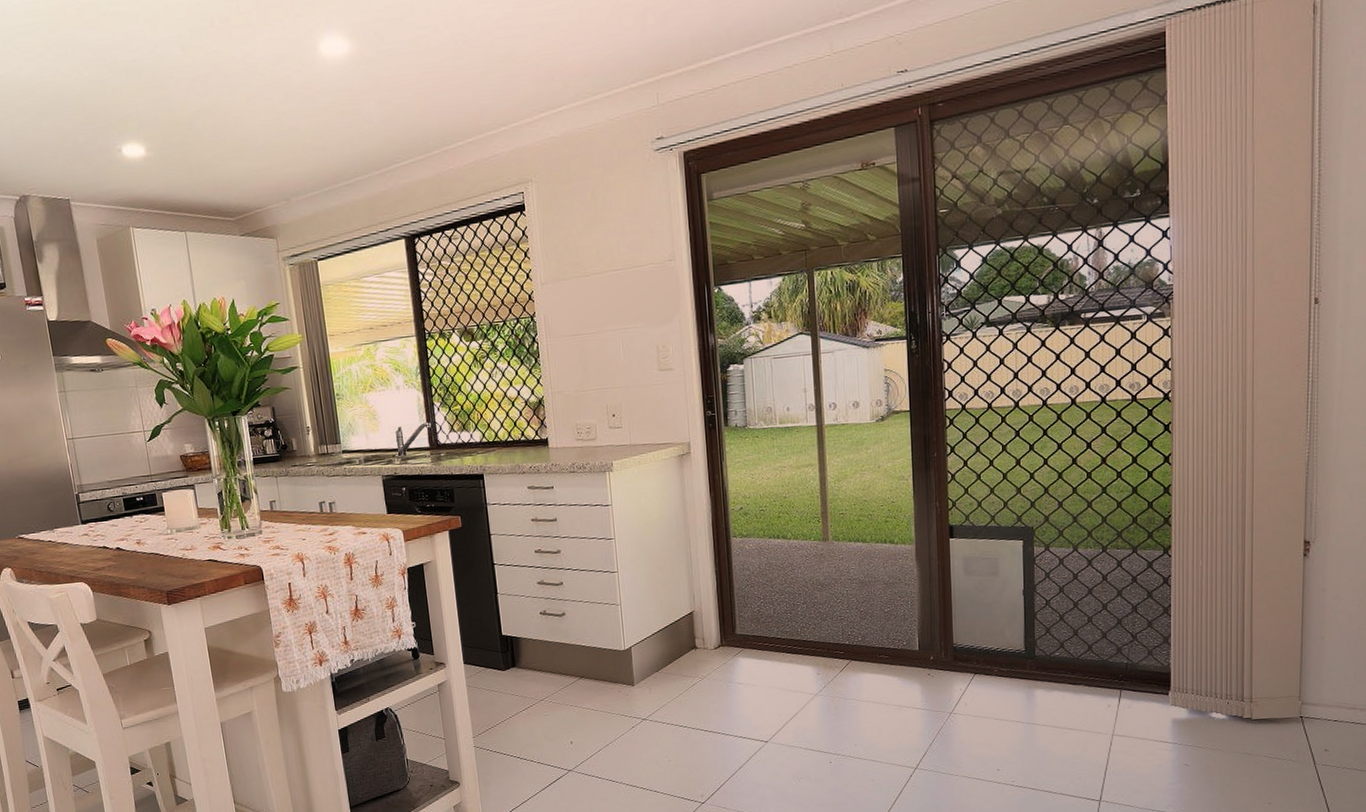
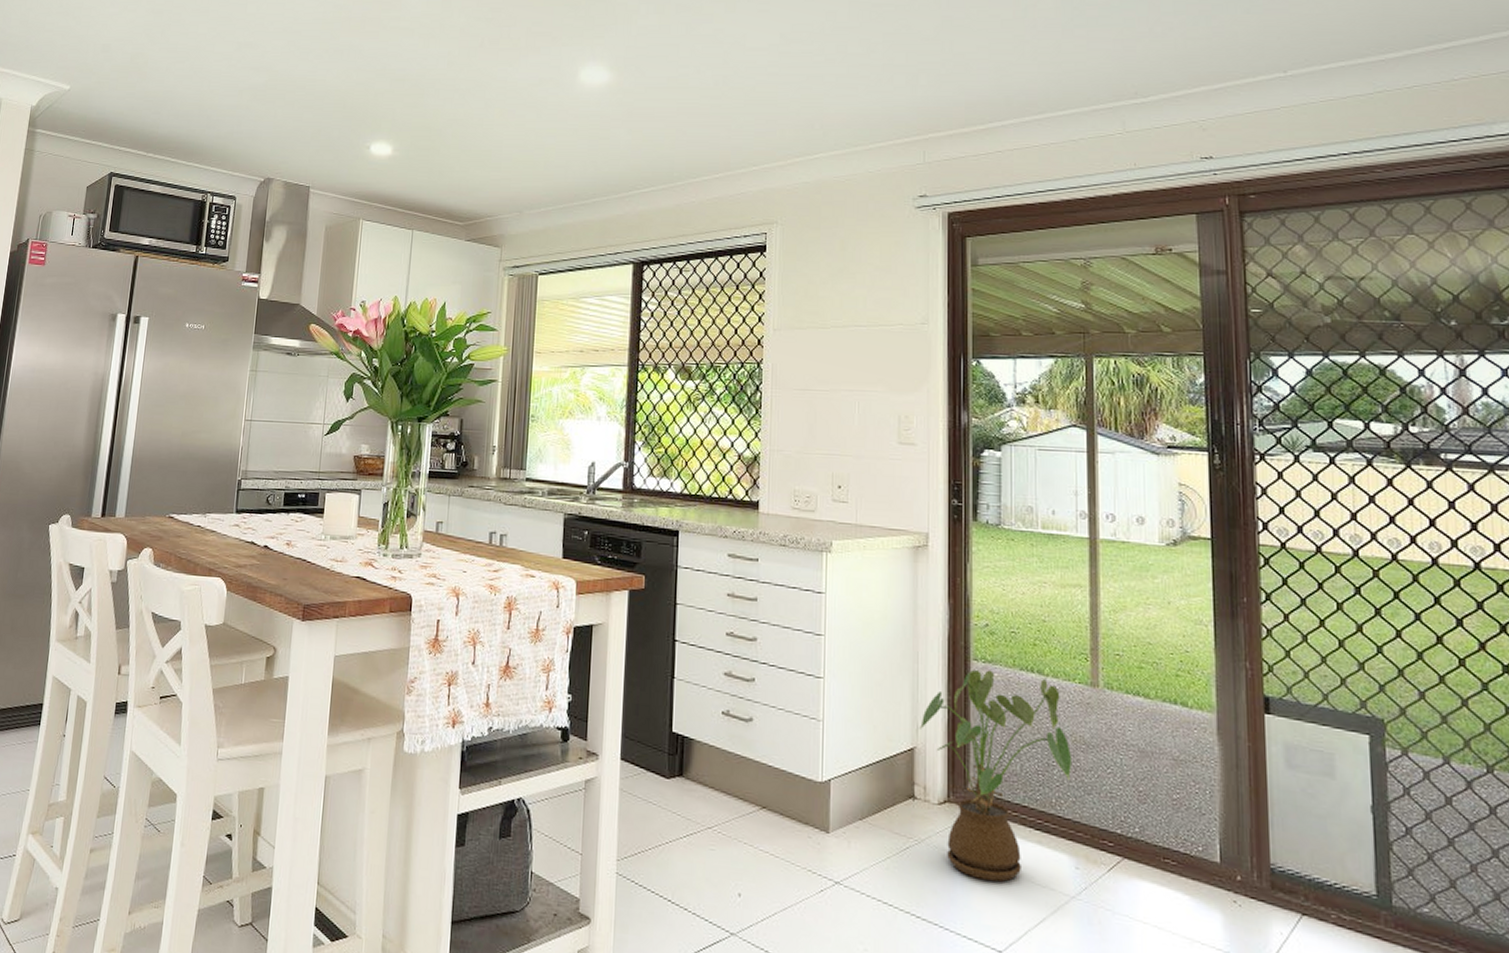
house plant: none [696,542,811,696] -> present [920,670,1071,882]

